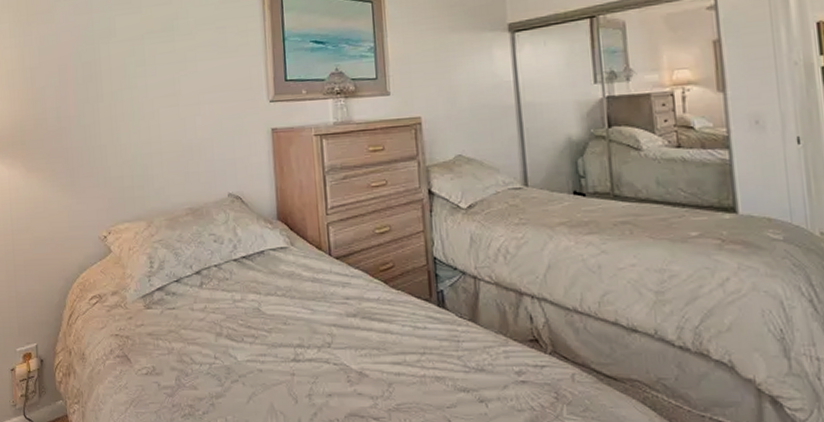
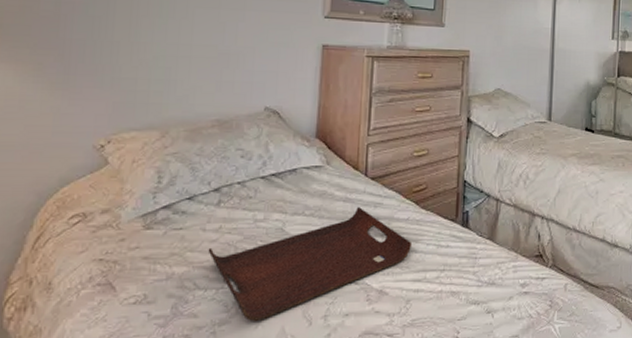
serving tray: none [198,286,387,396] -> present [208,206,413,321]

